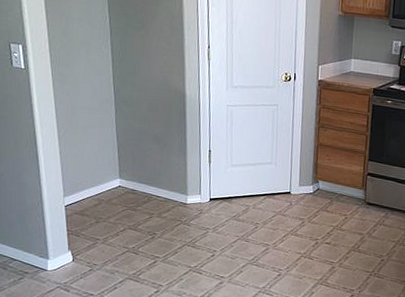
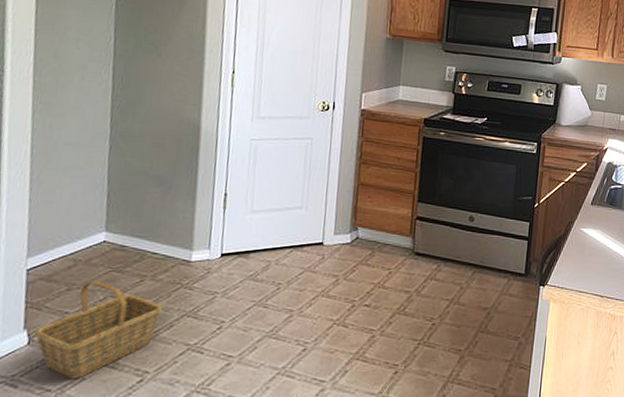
basket: none [76,216,169,288] -> present [34,280,163,379]

